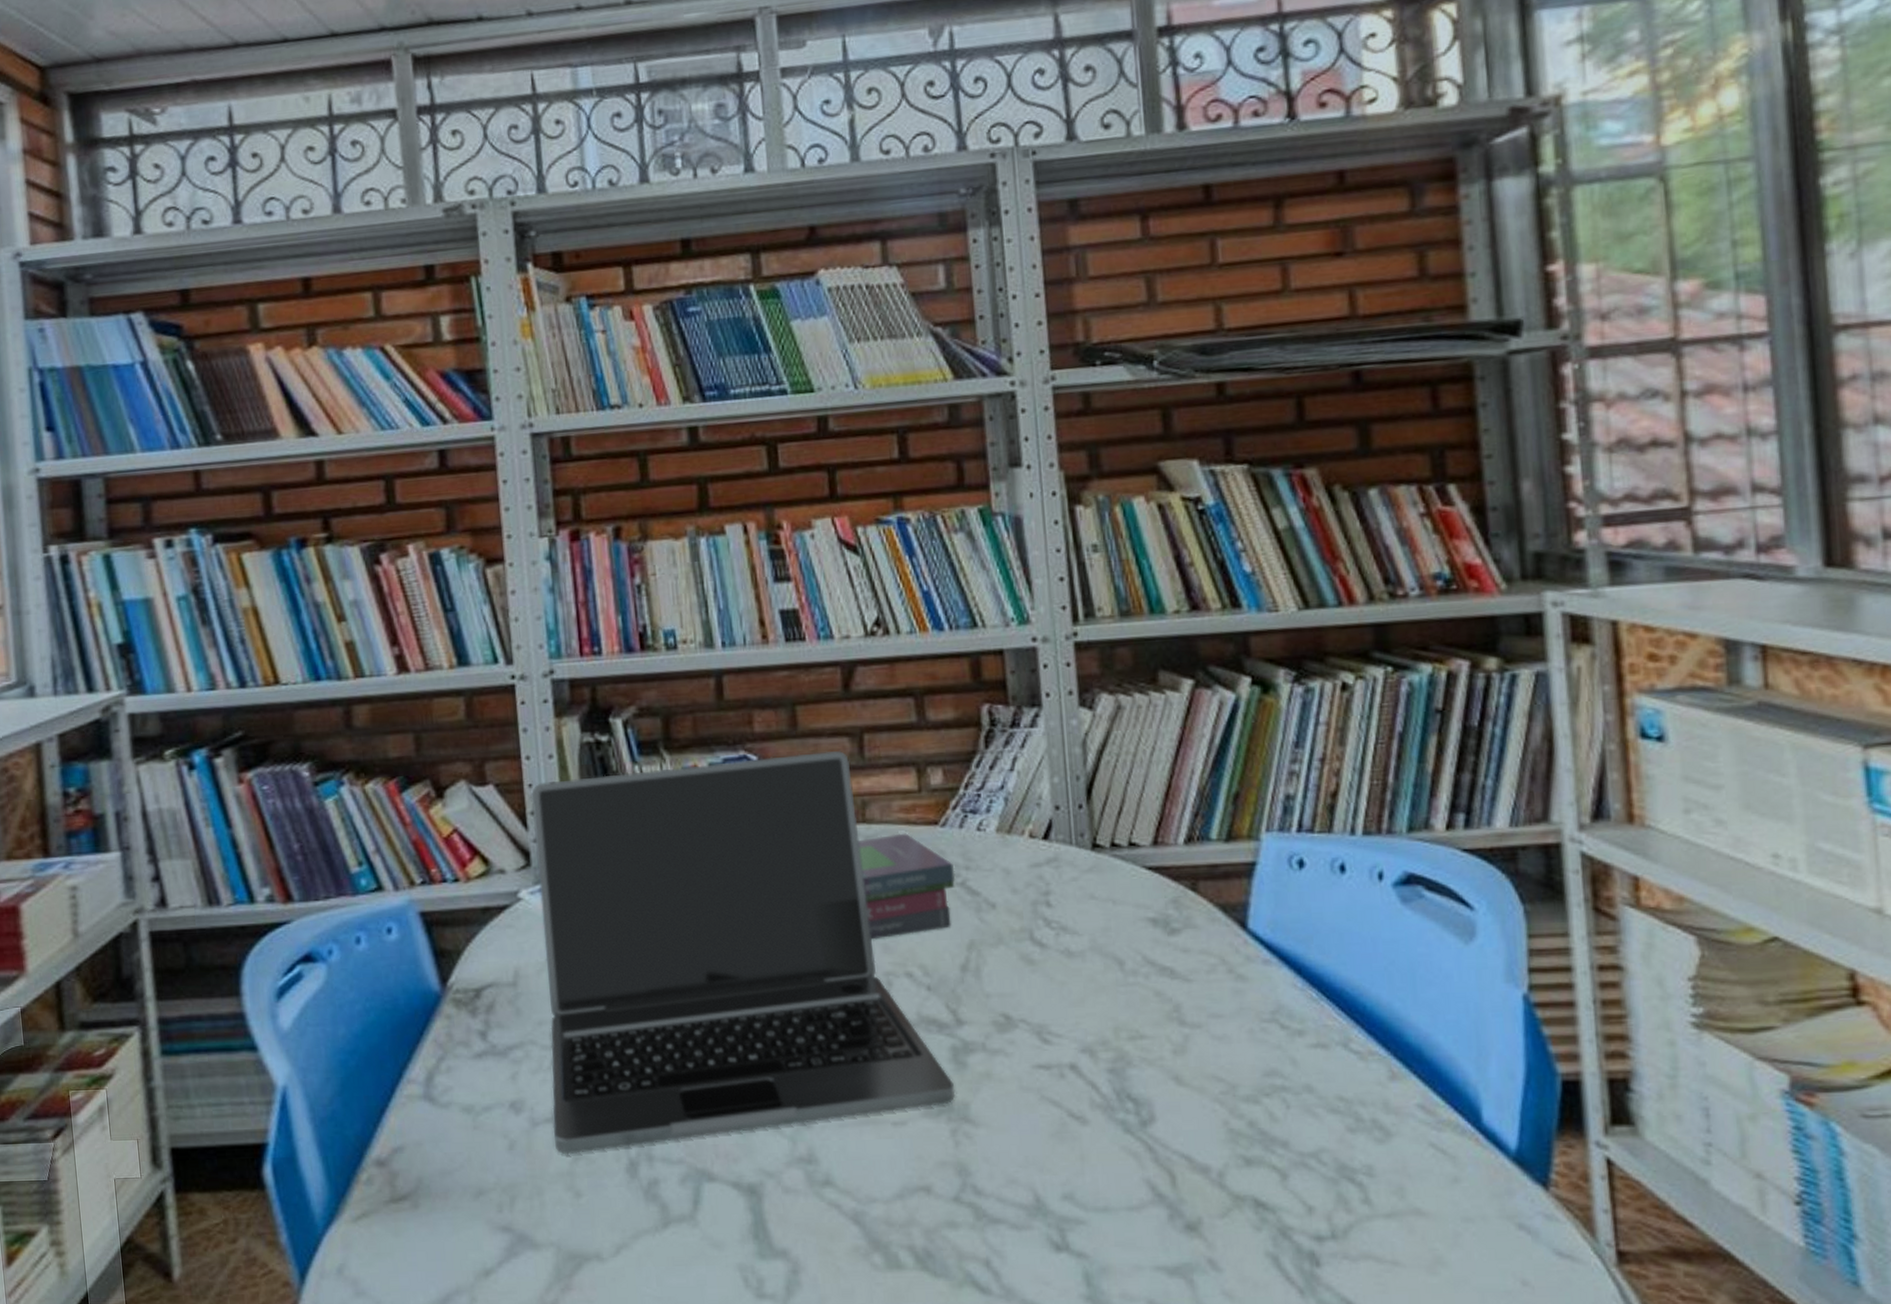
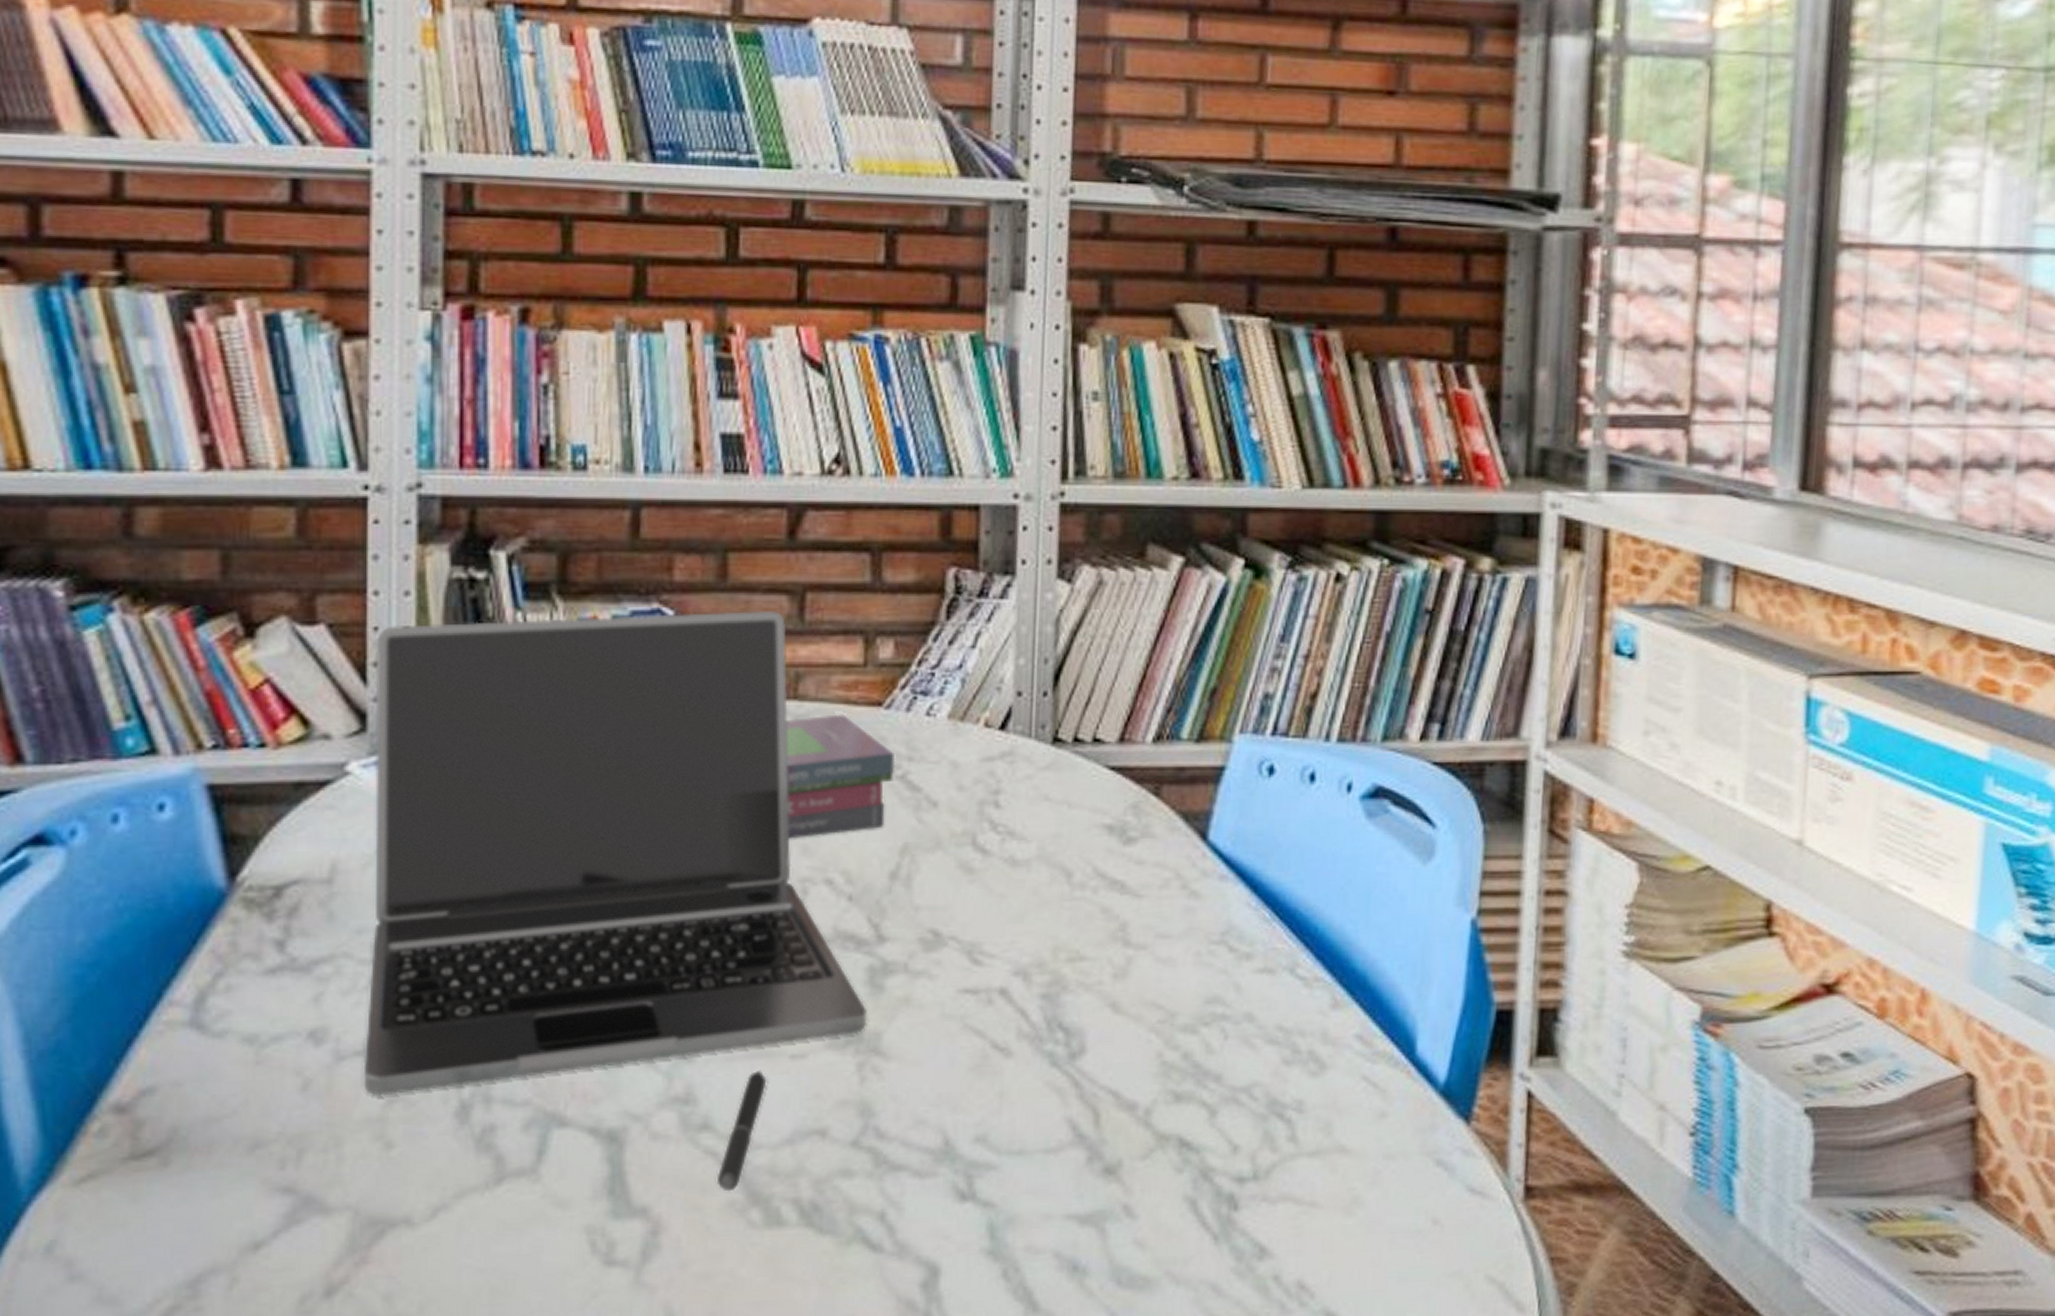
pen: none [841,1134,874,1238] -> present [716,1069,766,1192]

